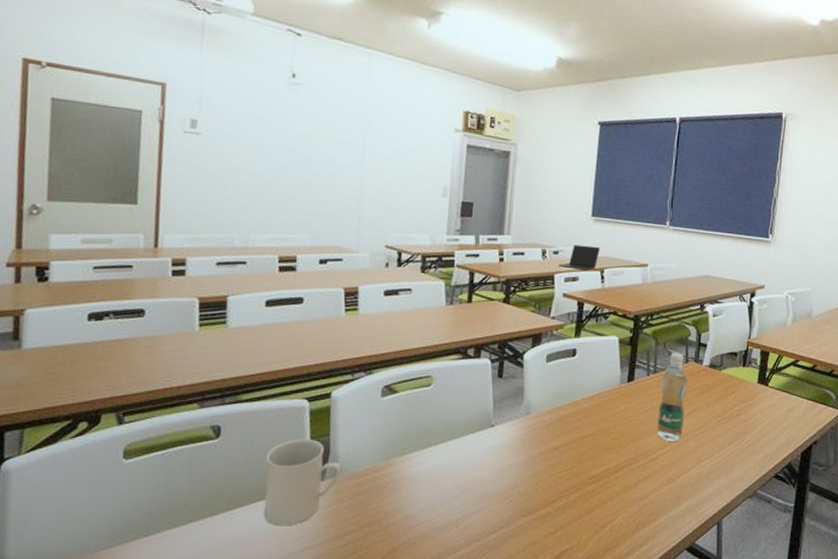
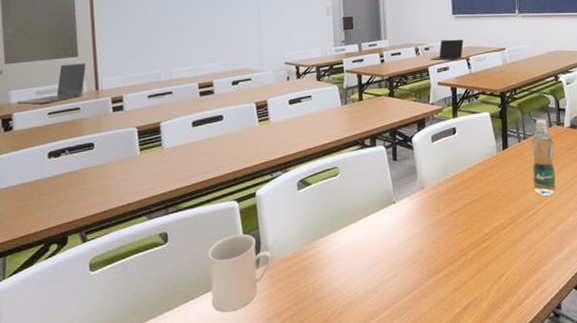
laptop: none [57,211,146,256] -> present [17,63,86,105]

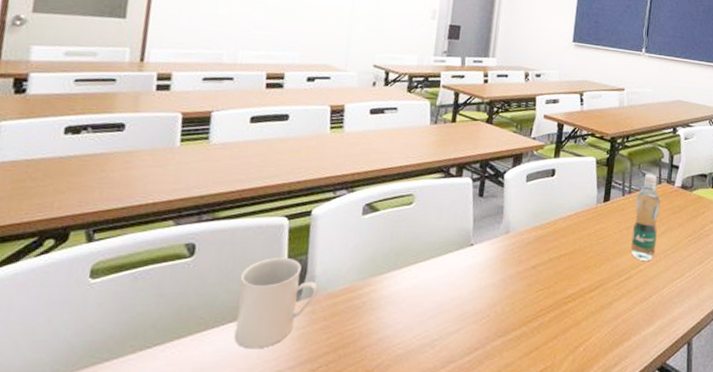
laptop: present [17,63,86,105] -> none [38,24,134,68]
laptop: present [431,39,464,61] -> none [540,68,580,93]

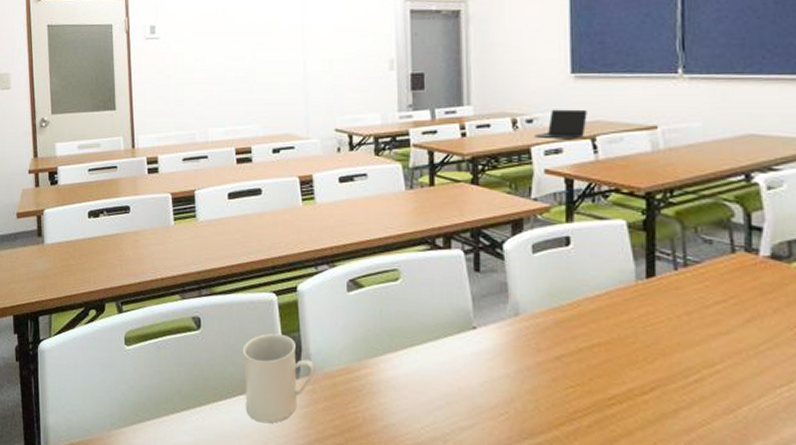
laptop: none [540,68,580,93] -> present [535,109,587,140]
bottle: present [631,173,661,261] -> none [696,239,739,358]

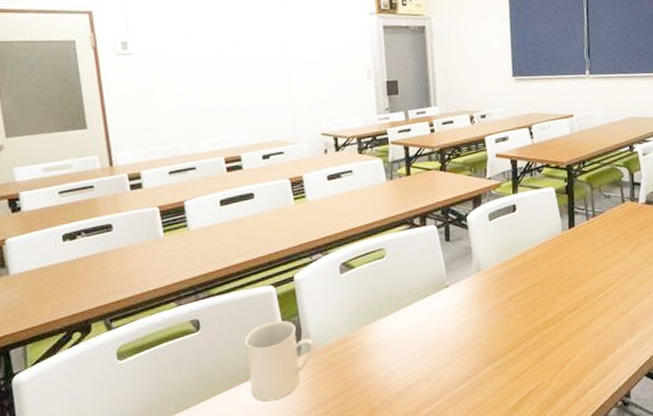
laptop: present [535,109,587,140] -> none [487,104,525,130]

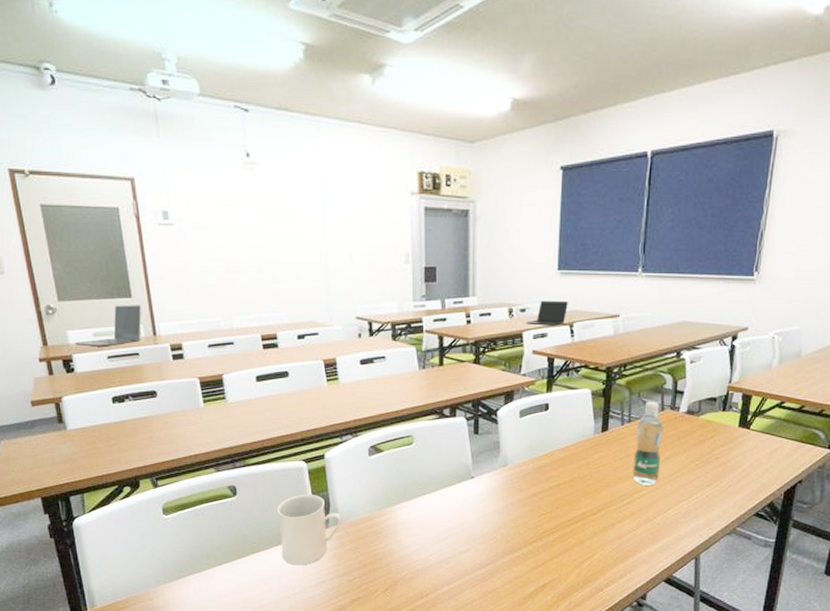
laptop: none [24,136,97,183] -> present [76,305,142,347]
laptop: none [487,104,525,130] -> present [526,300,568,326]
bottle: none [601,194,628,278] -> present [632,401,664,485]

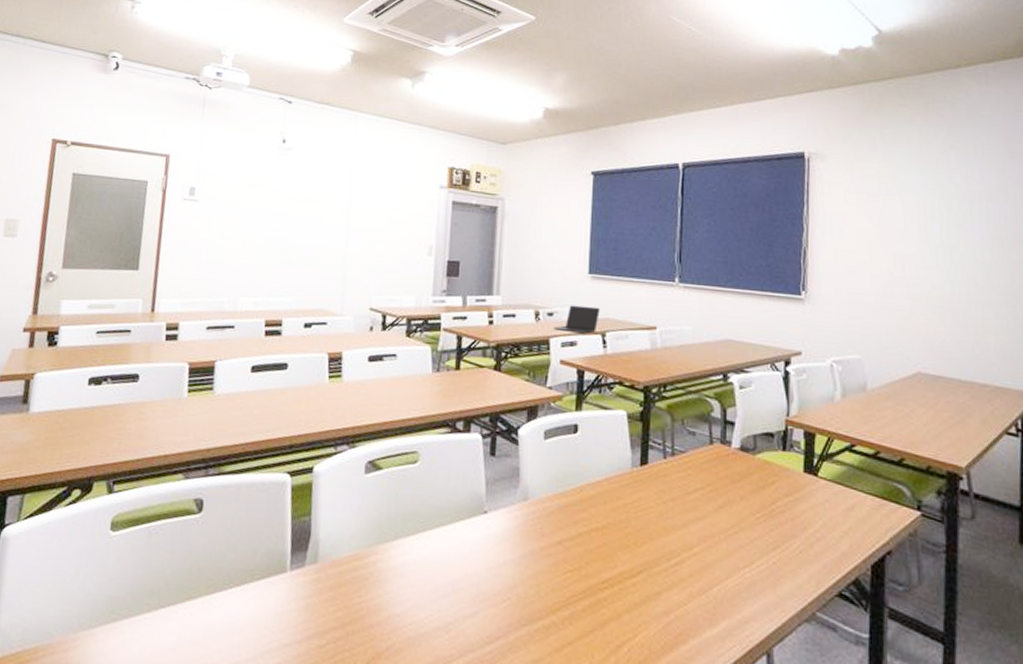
laptop: present [76,305,142,347] -> none [67,277,145,321]
mug: present [277,494,342,565] -> none [241,517,323,618]
bottle: present [632,401,664,485] -> none [679,431,714,542]

